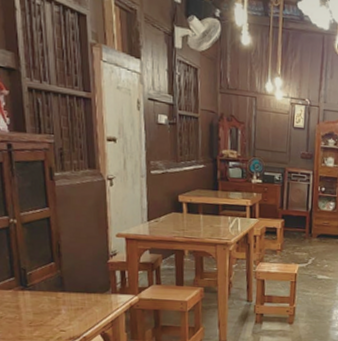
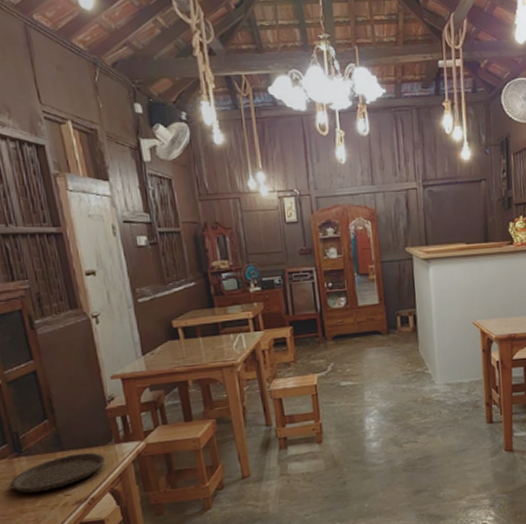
plate: none [11,296,102,324] -> present [9,452,106,493]

